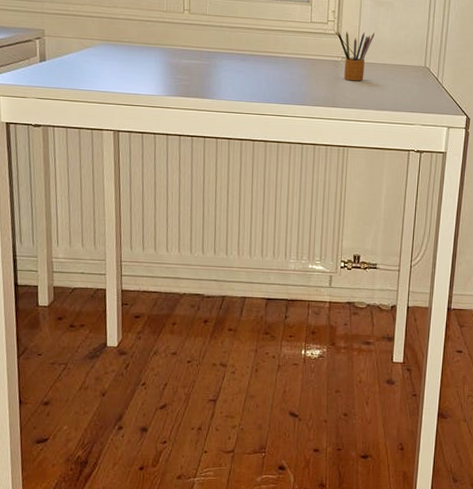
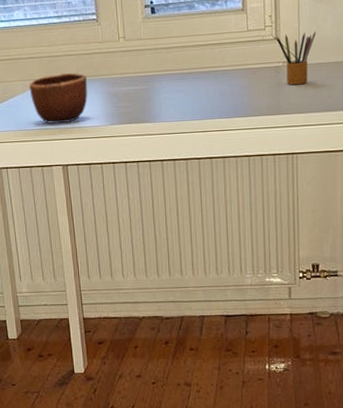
mug: none [86,36,147,89] -> present [29,72,88,124]

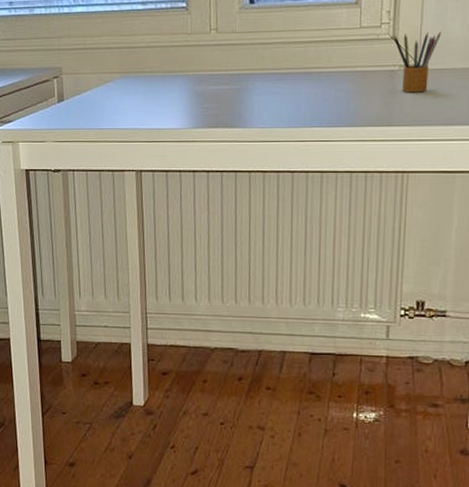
mug: present [29,72,88,124] -> none [105,66,170,124]

